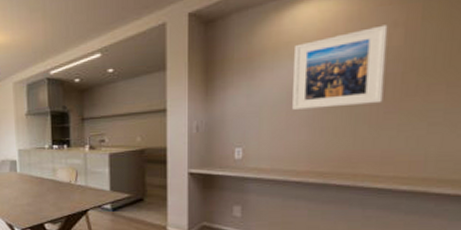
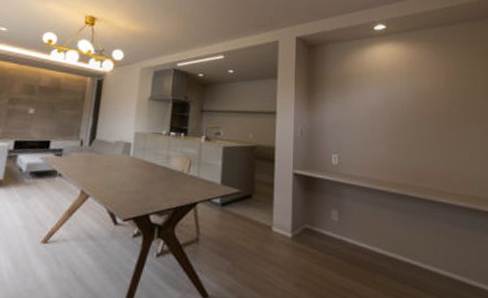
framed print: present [292,24,388,110] -> none [374,71,438,130]

